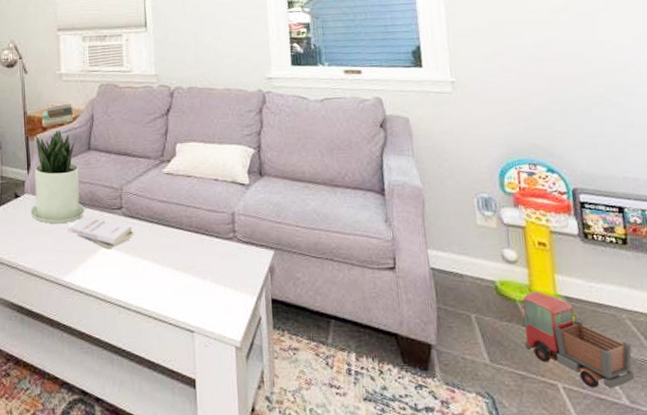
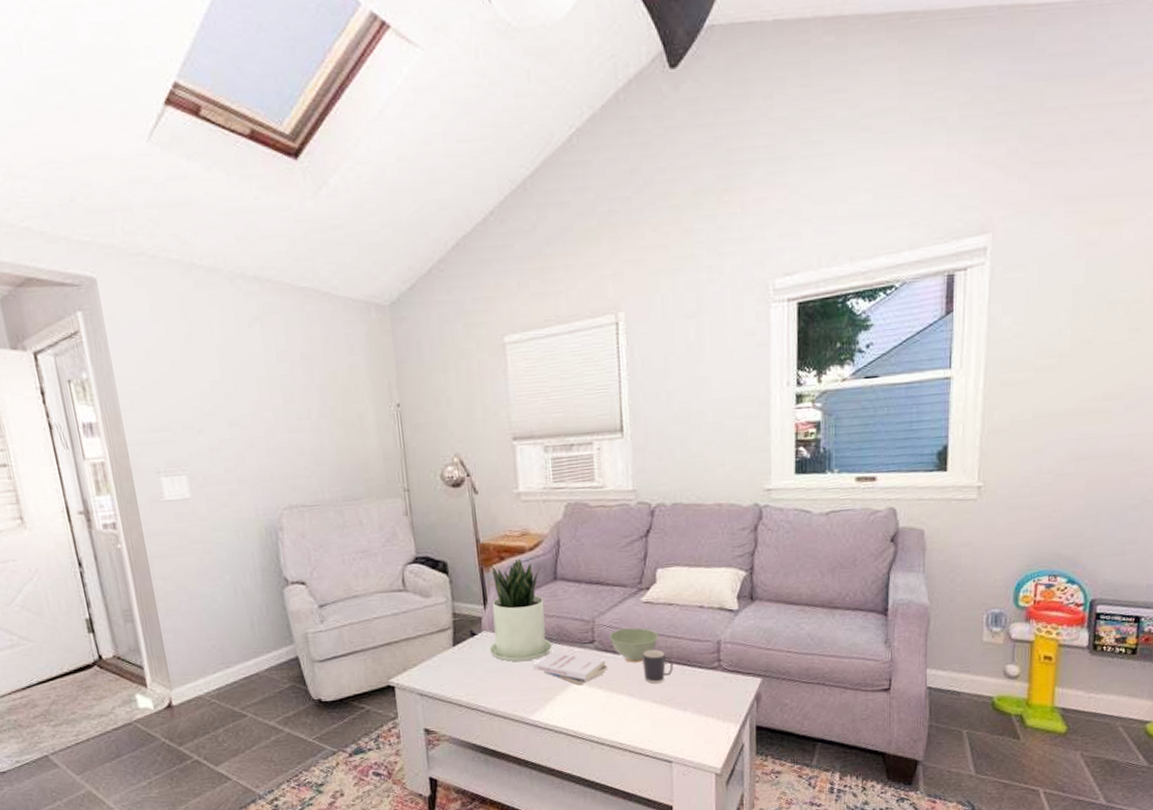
books: present [41,104,74,128] -> none [497,528,536,557]
bowl: none [135,196,179,230] -> present [608,627,659,663]
mug: none [165,217,193,251] -> present [642,648,673,684]
toy truck: present [522,291,635,389] -> none [1013,704,1119,791]

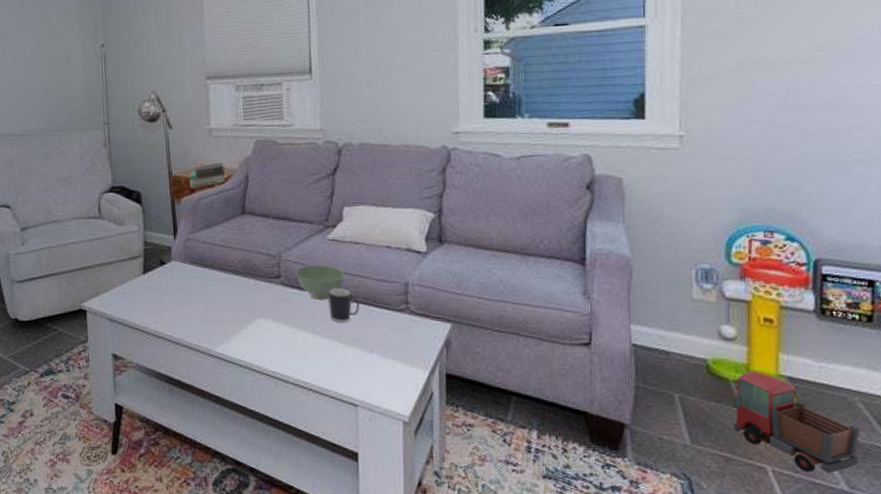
planter: present [489,558,552,662] -> none [178,191,239,293]
books: none [497,528,536,557] -> present [189,163,226,189]
books: present [533,651,608,686] -> none [220,284,294,320]
toy truck: none [1013,704,1119,791] -> present [734,370,860,474]

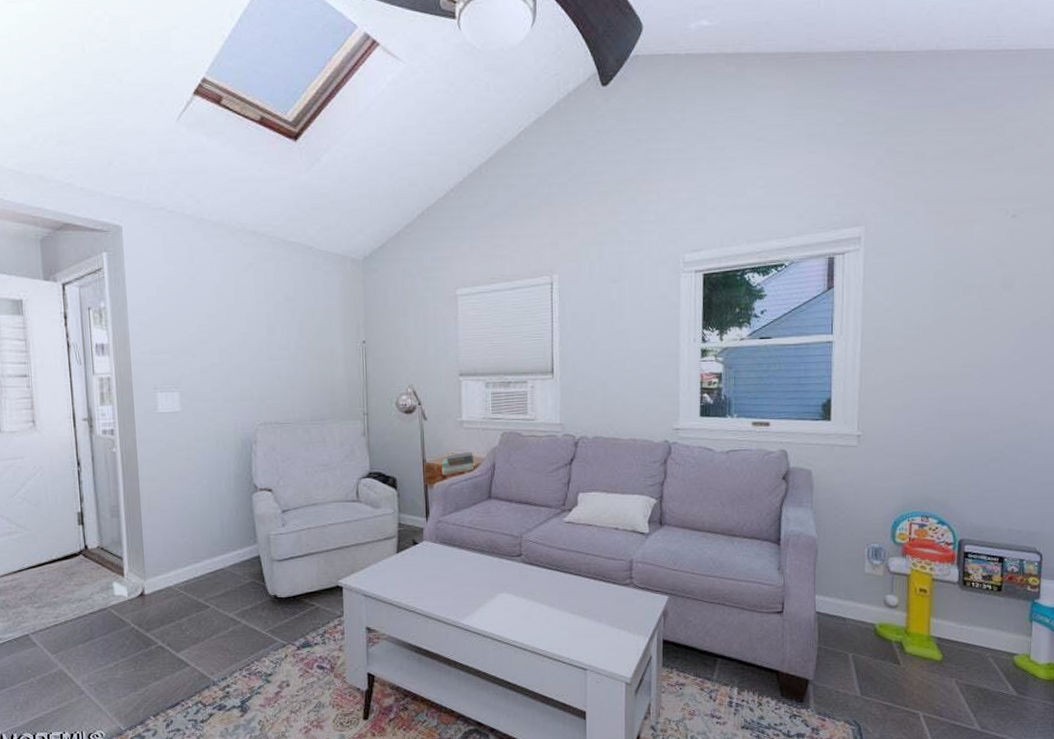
bowl: present [294,265,345,301] -> none [534,544,579,577]
mug: present [328,287,359,323] -> none [563,564,590,596]
toy truck: present [734,370,860,474] -> none [895,632,990,717]

